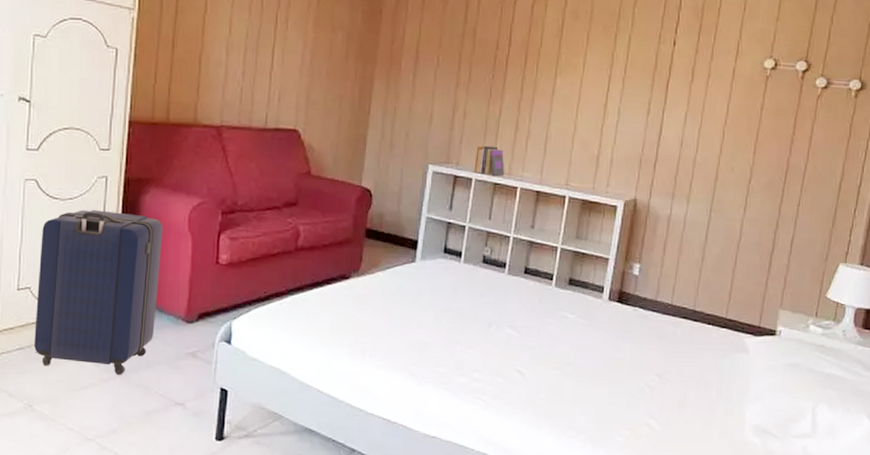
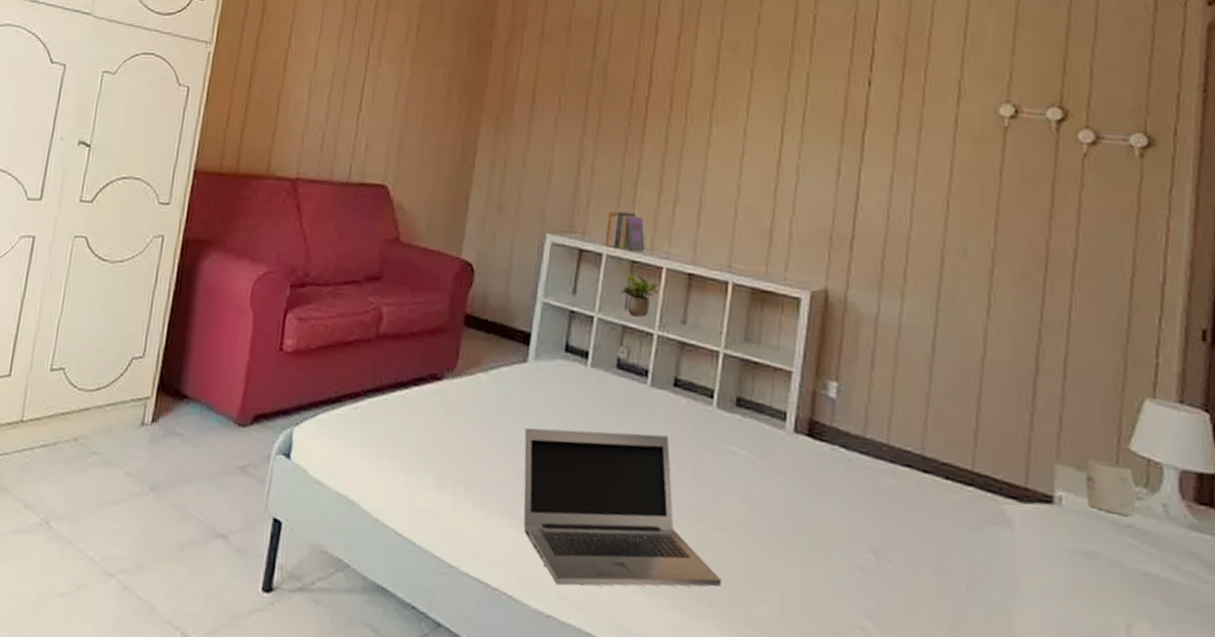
suitcase: present [34,210,163,375] -> none [60,275,222,490]
laptop: none [414,308,555,416] -> present [523,427,722,587]
potted plant: none [485,193,514,224] -> present [620,273,658,316]
mug: none [796,305,828,339] -> present [1085,458,1138,516]

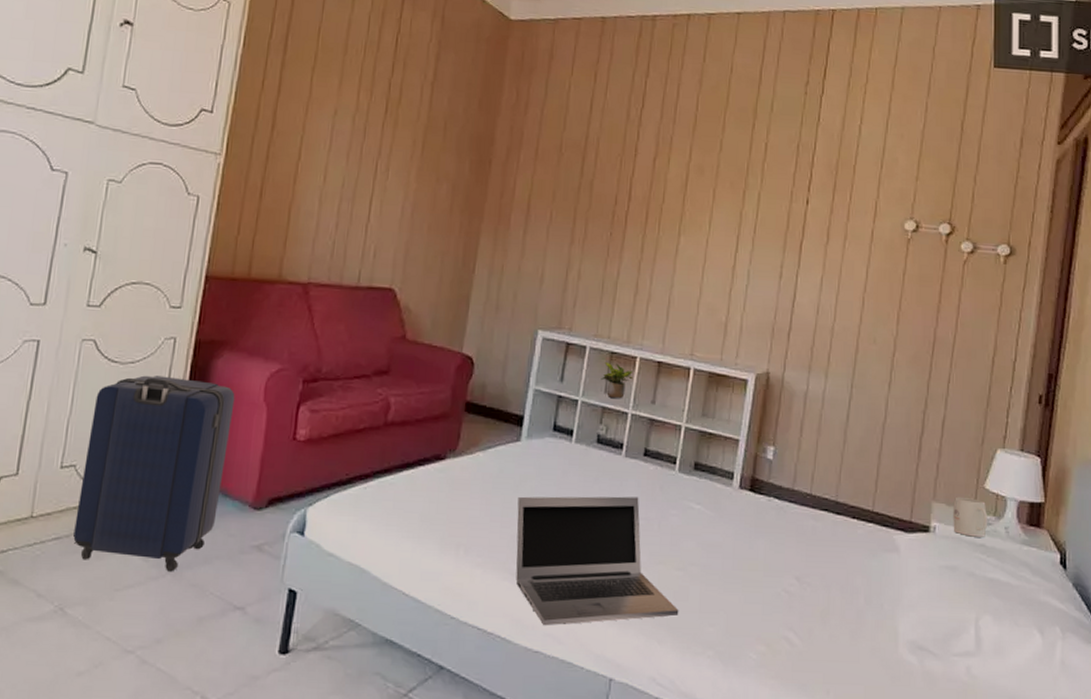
suitcase: none [60,275,222,490] -> present [73,375,235,572]
books: present [605,210,645,252] -> none [588,309,623,344]

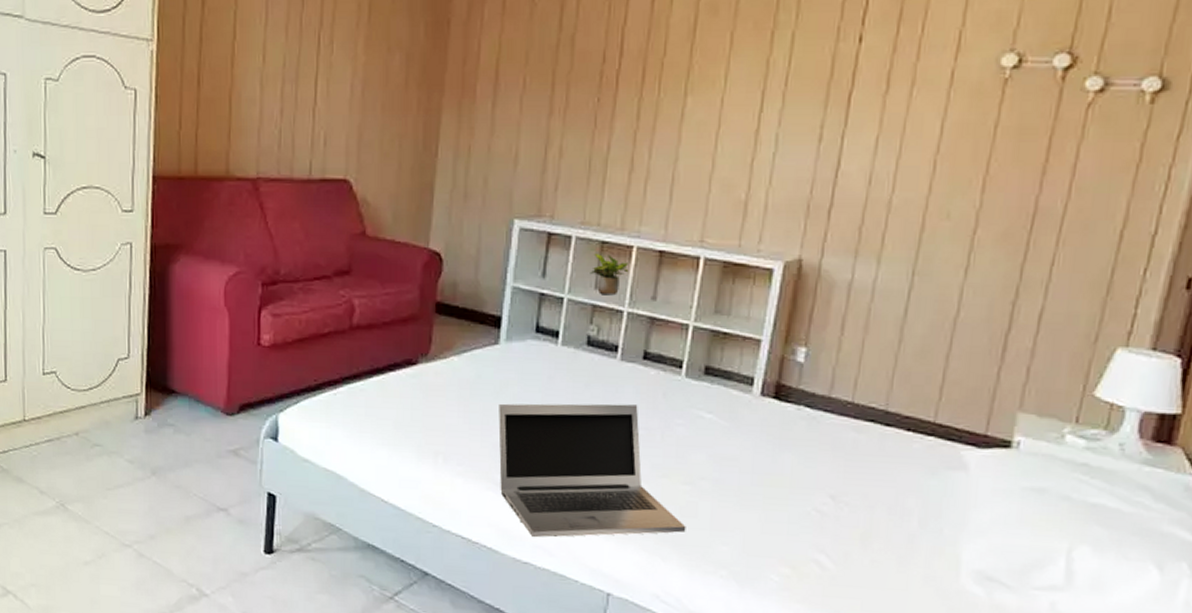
suitcase: present [73,375,235,572] -> none [63,282,196,474]
mug: present [953,496,988,537] -> none [1044,406,1096,455]

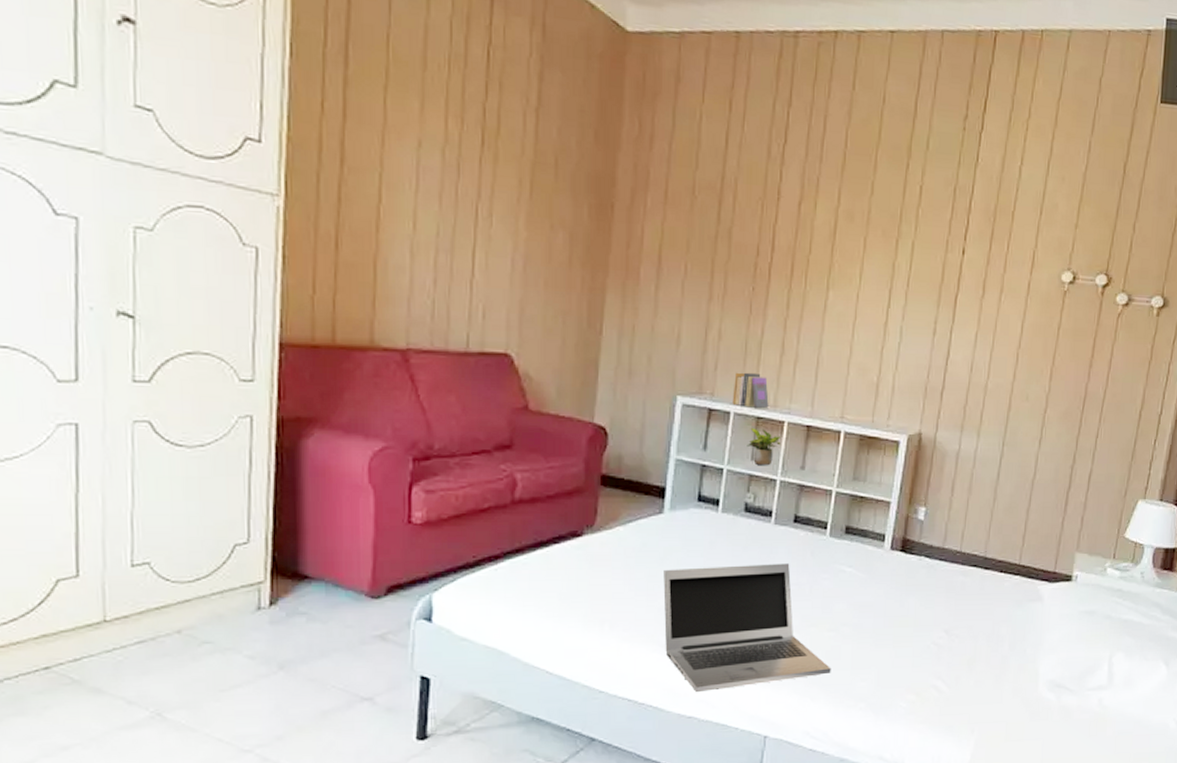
books: none [574,192,615,233] -> present [732,372,769,409]

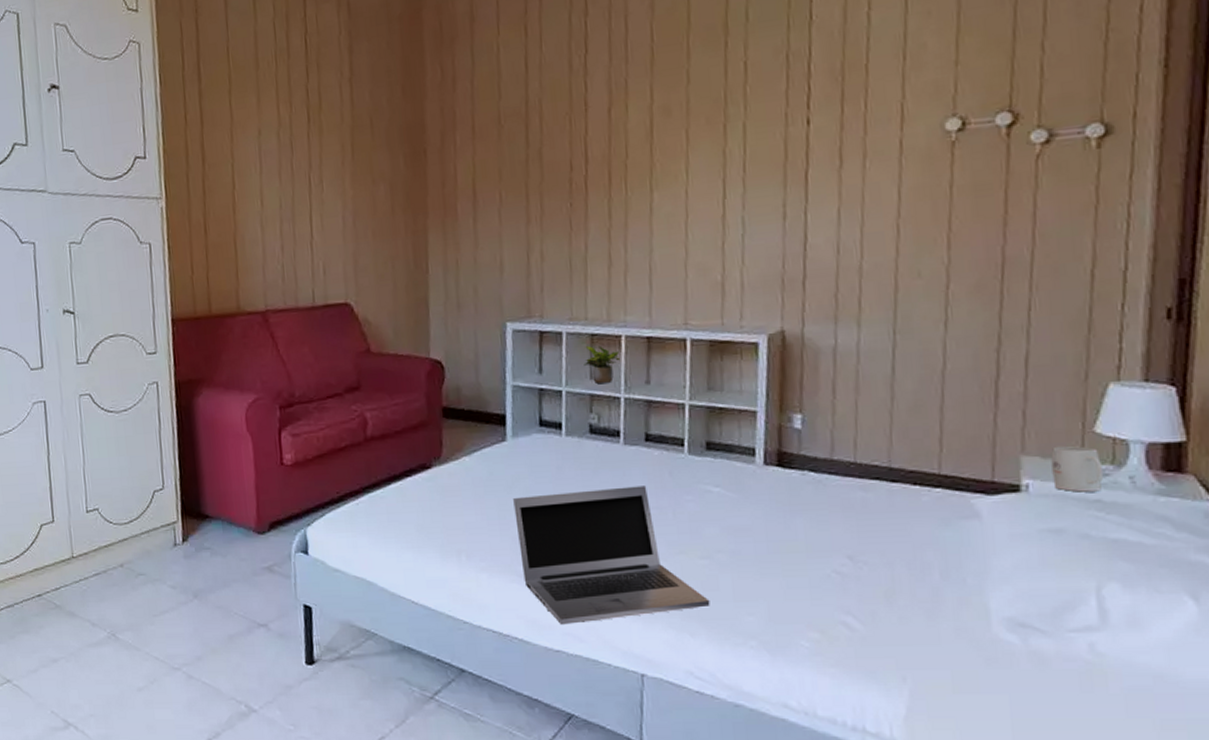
books: present [732,372,769,409] -> none [562,289,602,326]
mug: none [1093,546,1126,583] -> present [1051,446,1104,492]

